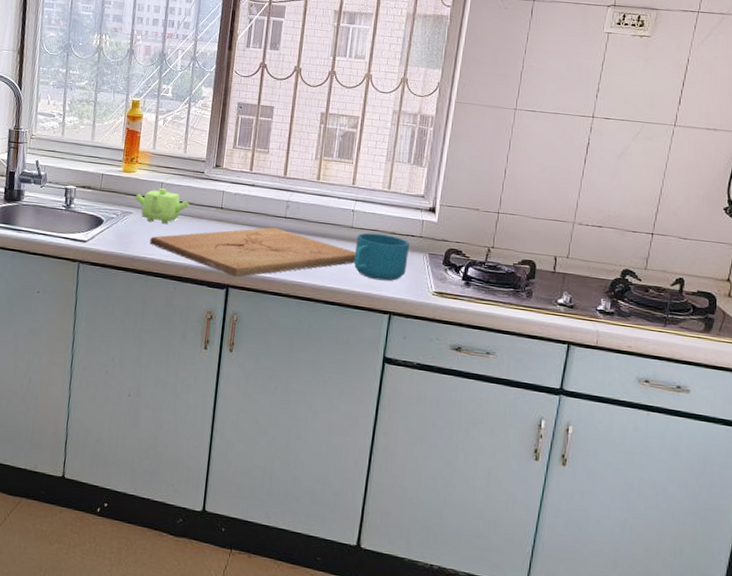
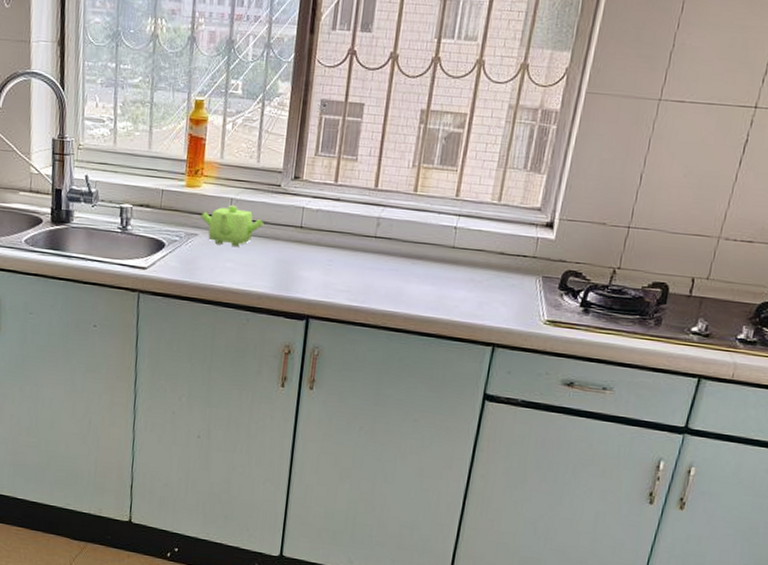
cutting board: present [149,227,357,278] -> none [218,248,458,307]
cup: present [353,232,409,281] -> none [453,253,520,309]

